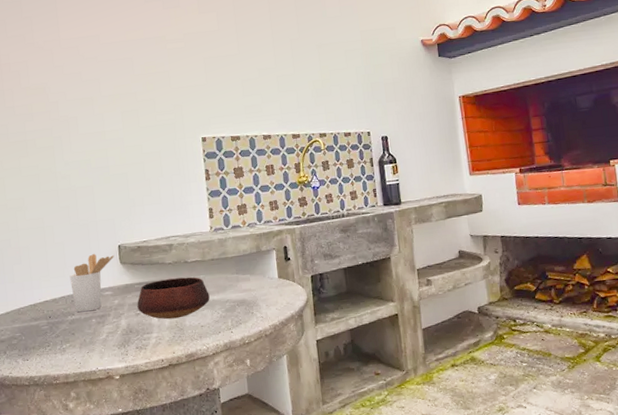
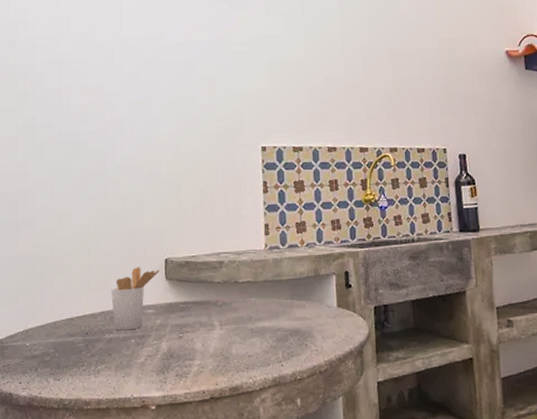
bowl: present [137,277,210,320] -> none [180,299,260,346]

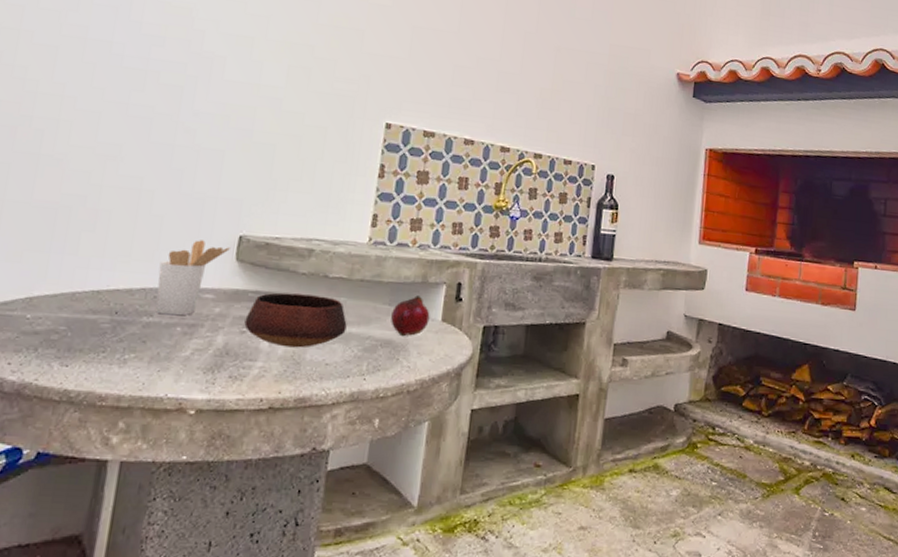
bowl: none [180,299,260,346] -> present [244,292,347,348]
fruit: none [294,288,327,325] -> present [391,295,430,337]

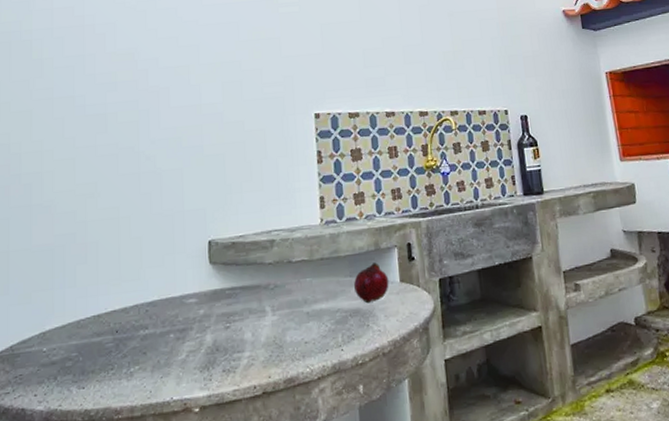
utensil holder: present [155,240,230,316] -> none [146,251,203,326]
bowl: present [244,292,347,348] -> none [227,280,317,334]

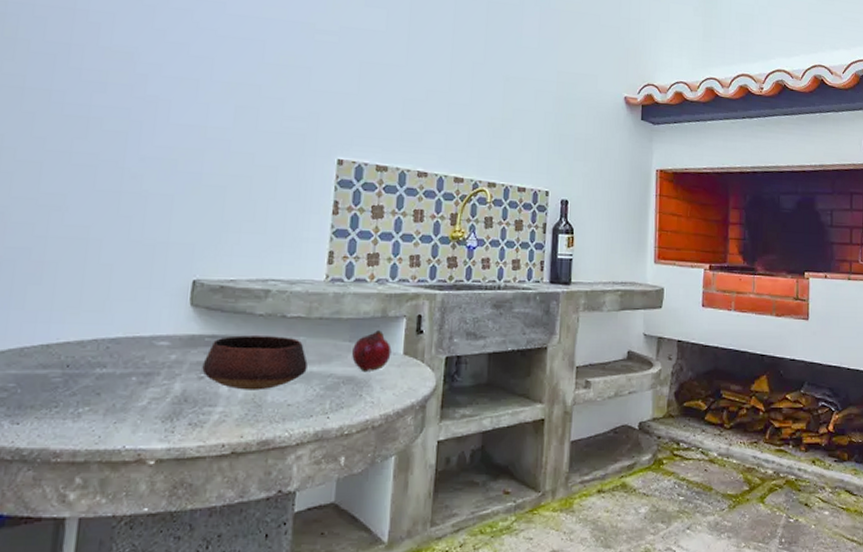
bowl: none [227,280,317,334] -> present [202,335,308,390]

